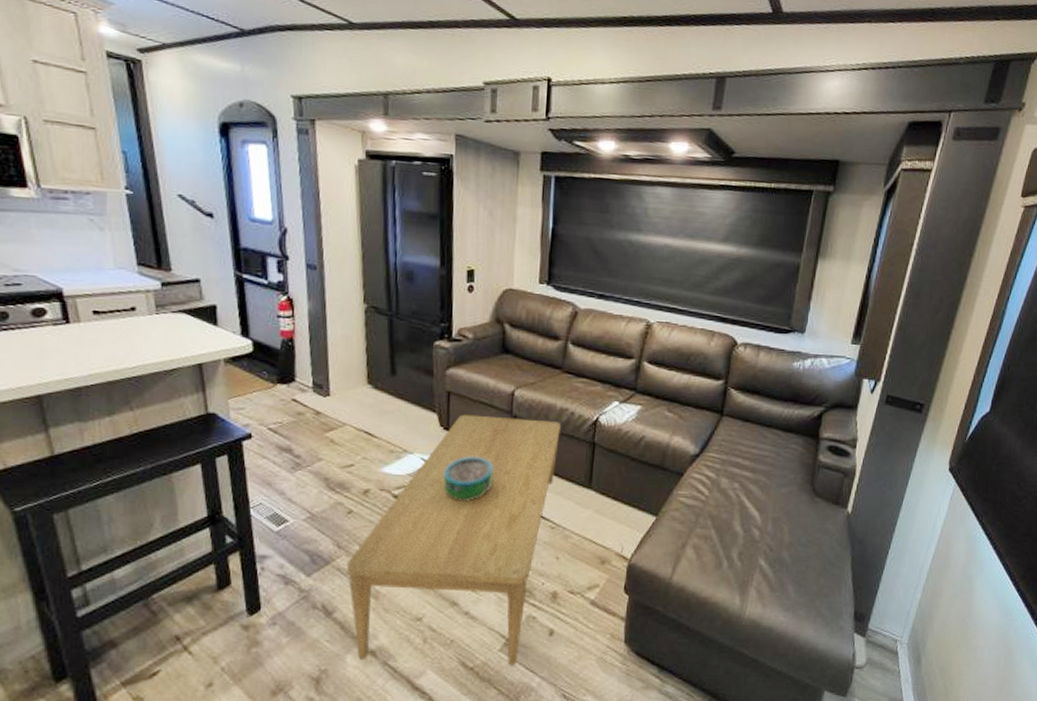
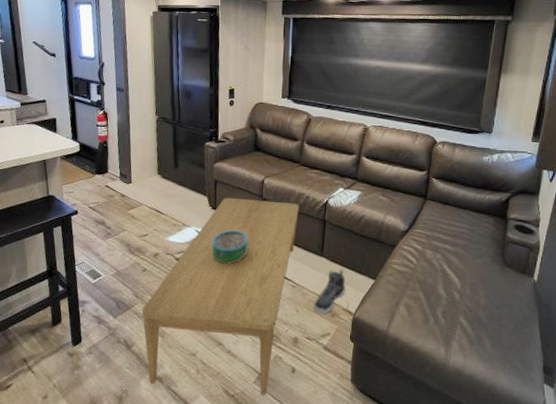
sneaker: none [578,504,620,561] -> present [314,269,346,314]

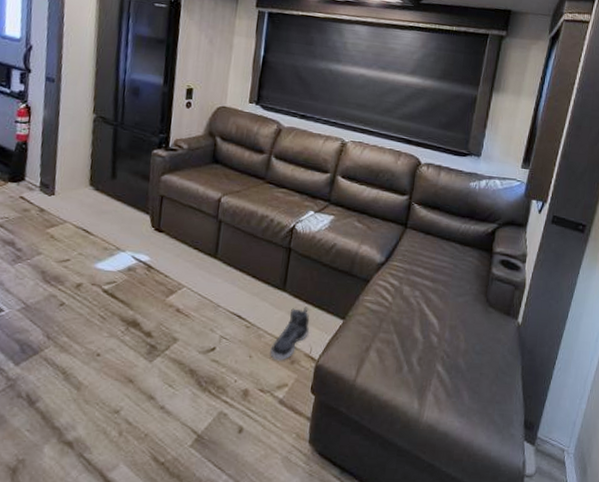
coffee table: present [141,197,300,396] -> none [53,217,262,462]
decorative bowl: present [212,230,249,264] -> none [150,256,197,298]

